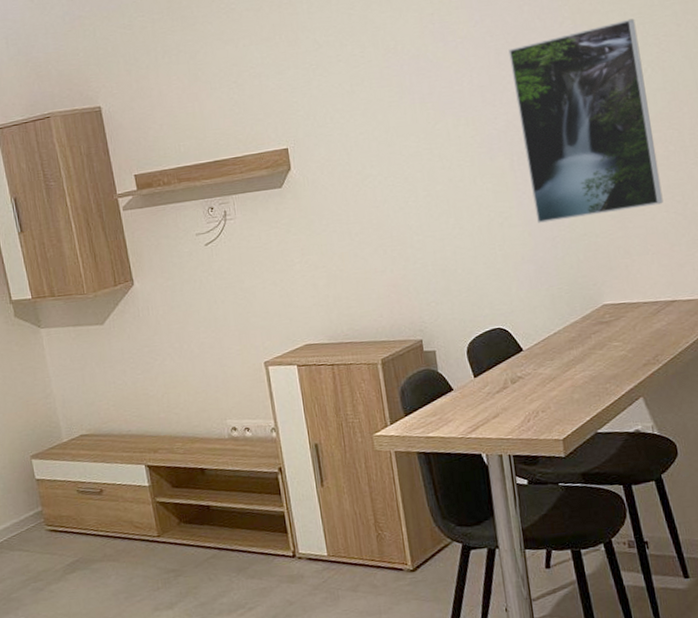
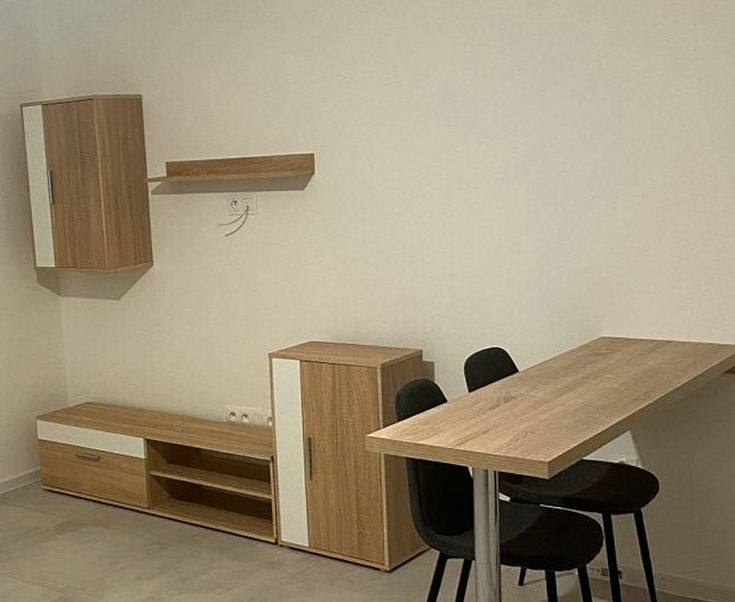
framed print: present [508,18,664,223] -> none [534,68,669,252]

